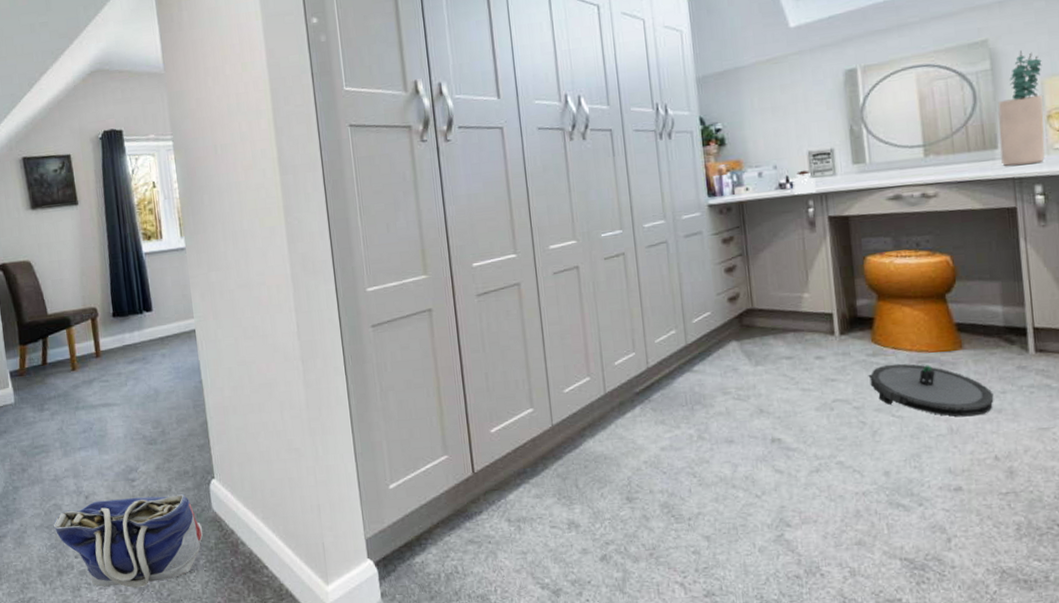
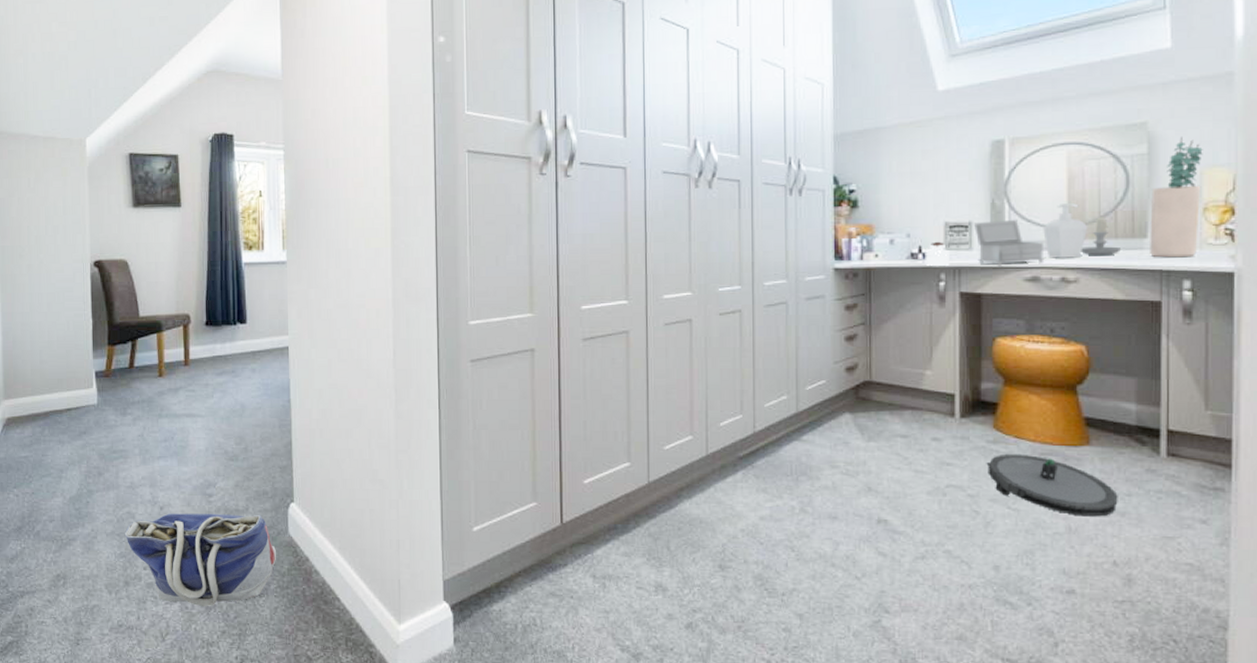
jewelry box: none [835,142,905,188] -> present [973,219,1045,266]
soap bottle: none [900,122,943,176] -> present [1043,203,1088,258]
candle: none [937,132,974,171] -> present [1081,215,1121,256]

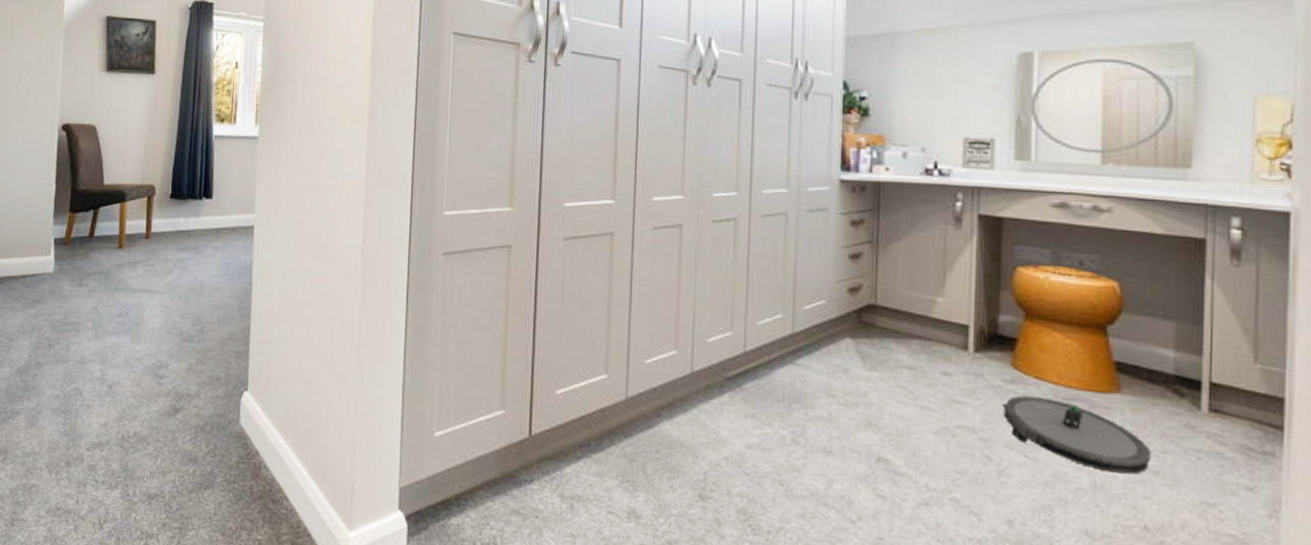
tote bag: present [124,513,277,607] -> none [70,392,226,496]
perfume bottle: present [925,241,950,267] -> none [940,157,968,186]
jewelry box: present [973,219,1045,266] -> none [995,138,1075,189]
soap bottle: present [1043,203,1088,258] -> none [1074,125,1125,185]
candle: present [1081,215,1121,256] -> none [1116,140,1161,185]
vase: present [1150,137,1203,258] -> none [1194,60,1257,193]

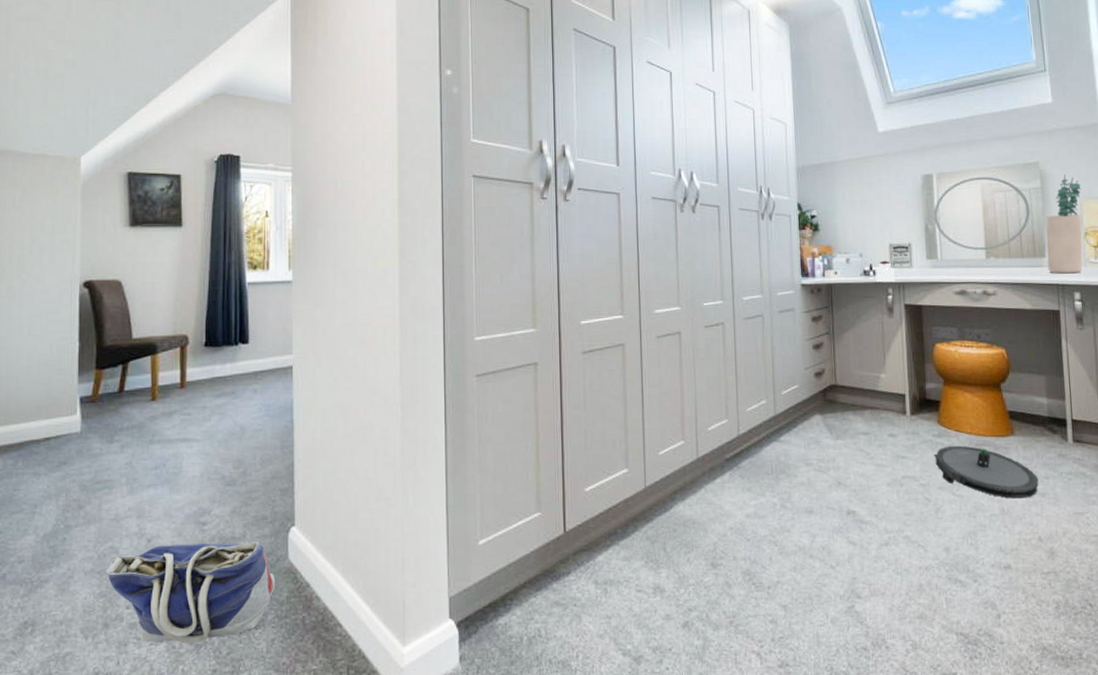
tote bag: none [70,392,226,496] -> present [105,540,276,645]
perfume bottle: none [940,157,968,186] -> present [875,260,895,283]
vase: none [1194,60,1257,193] -> present [1046,175,1083,274]

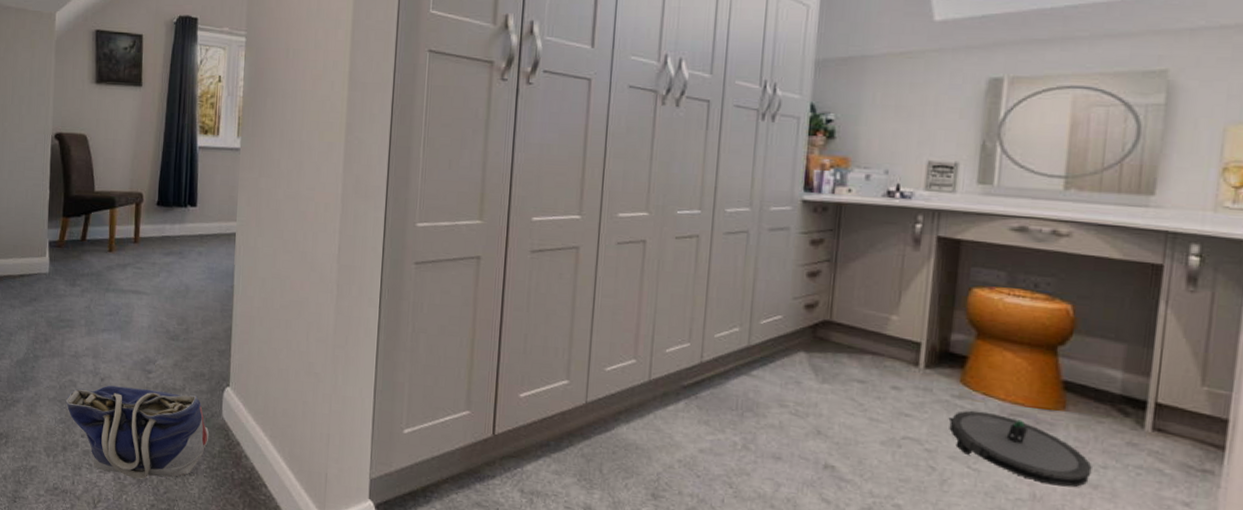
perfume bottle: present [875,260,895,283] -> none [902,180,930,208]
vase: present [1046,175,1083,274] -> none [1156,89,1230,220]

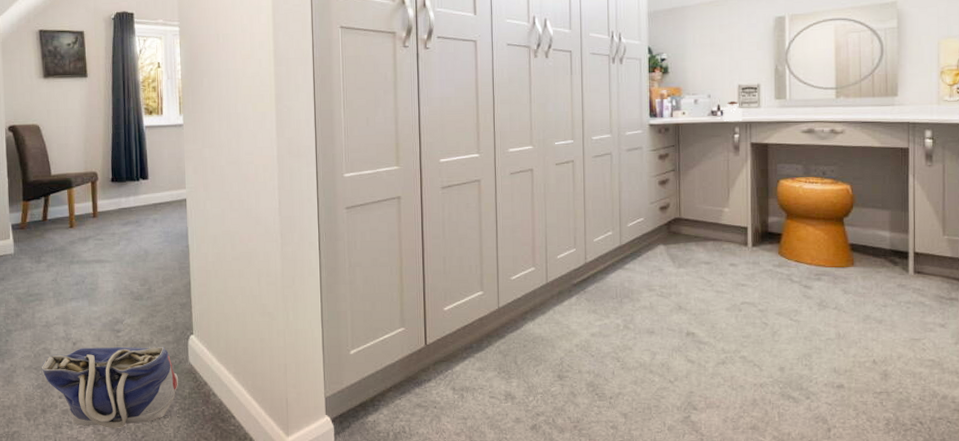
perfume bottle: none [902,180,930,208] -> present [723,100,743,122]
robot vacuum: present [948,410,1092,487] -> none [773,275,876,325]

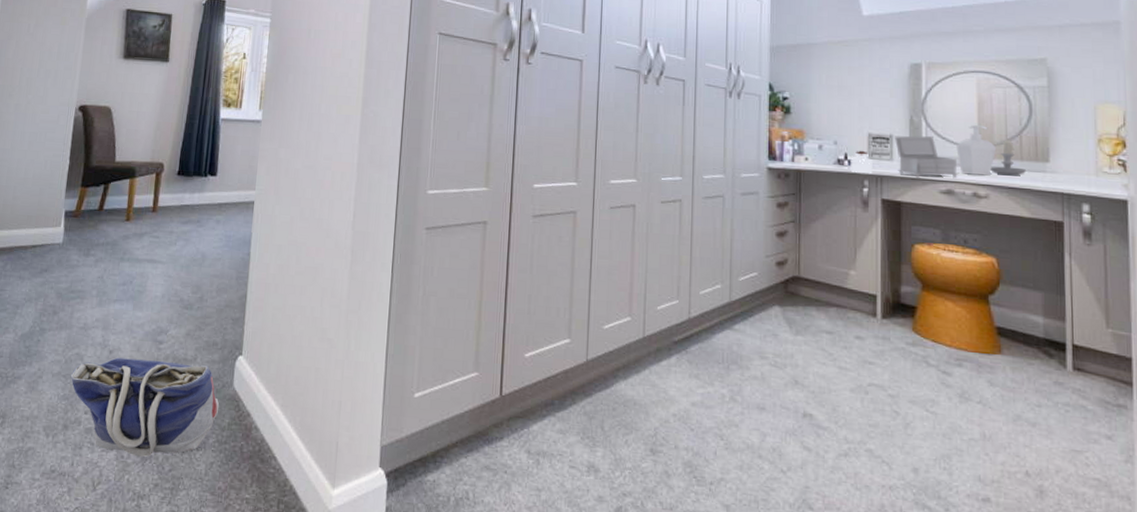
jewelry box: none [761,81,818,121] -> present [894,135,958,178]
soap bottle: none [816,68,852,114] -> present [956,125,997,176]
candle: none [846,78,877,112] -> present [990,138,1026,176]

